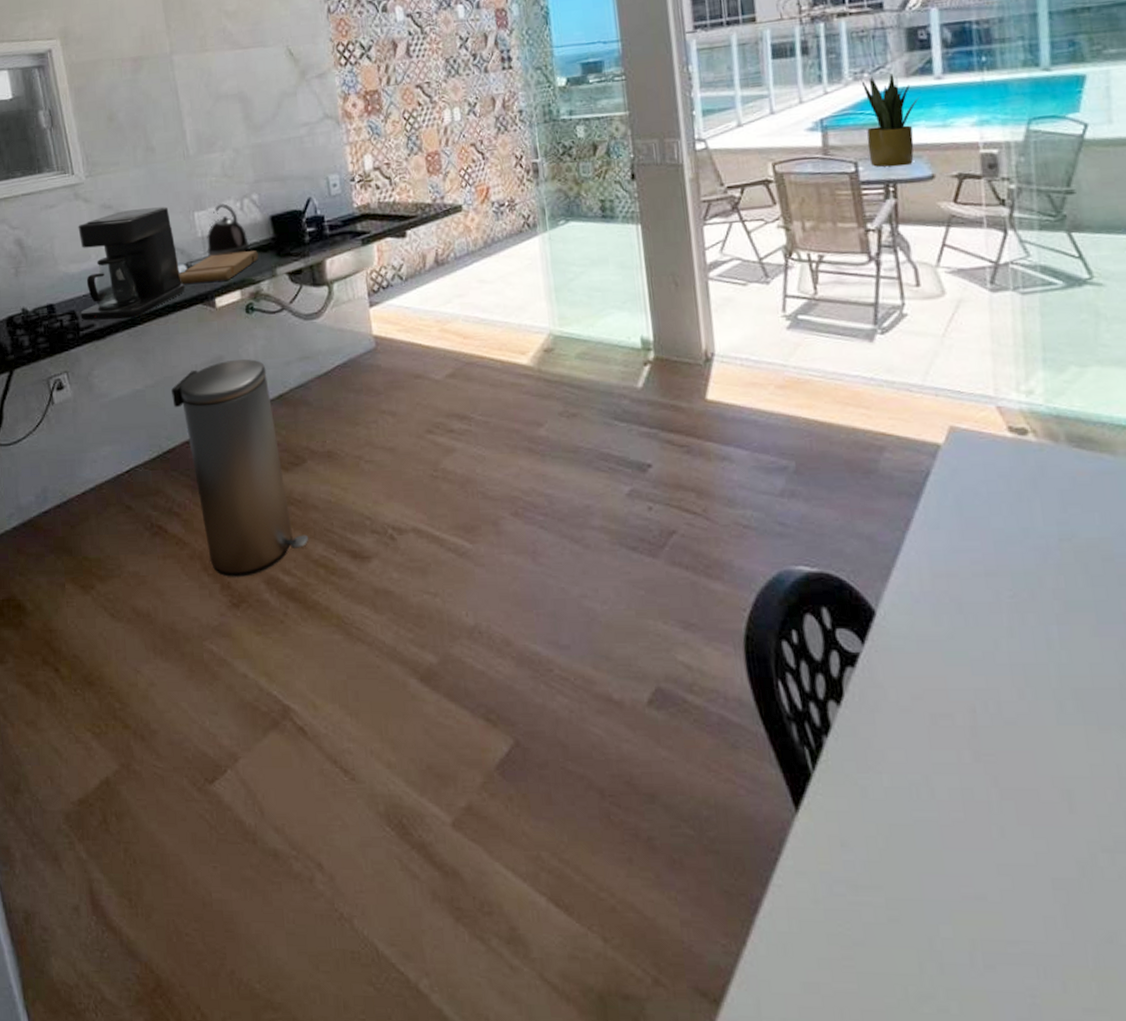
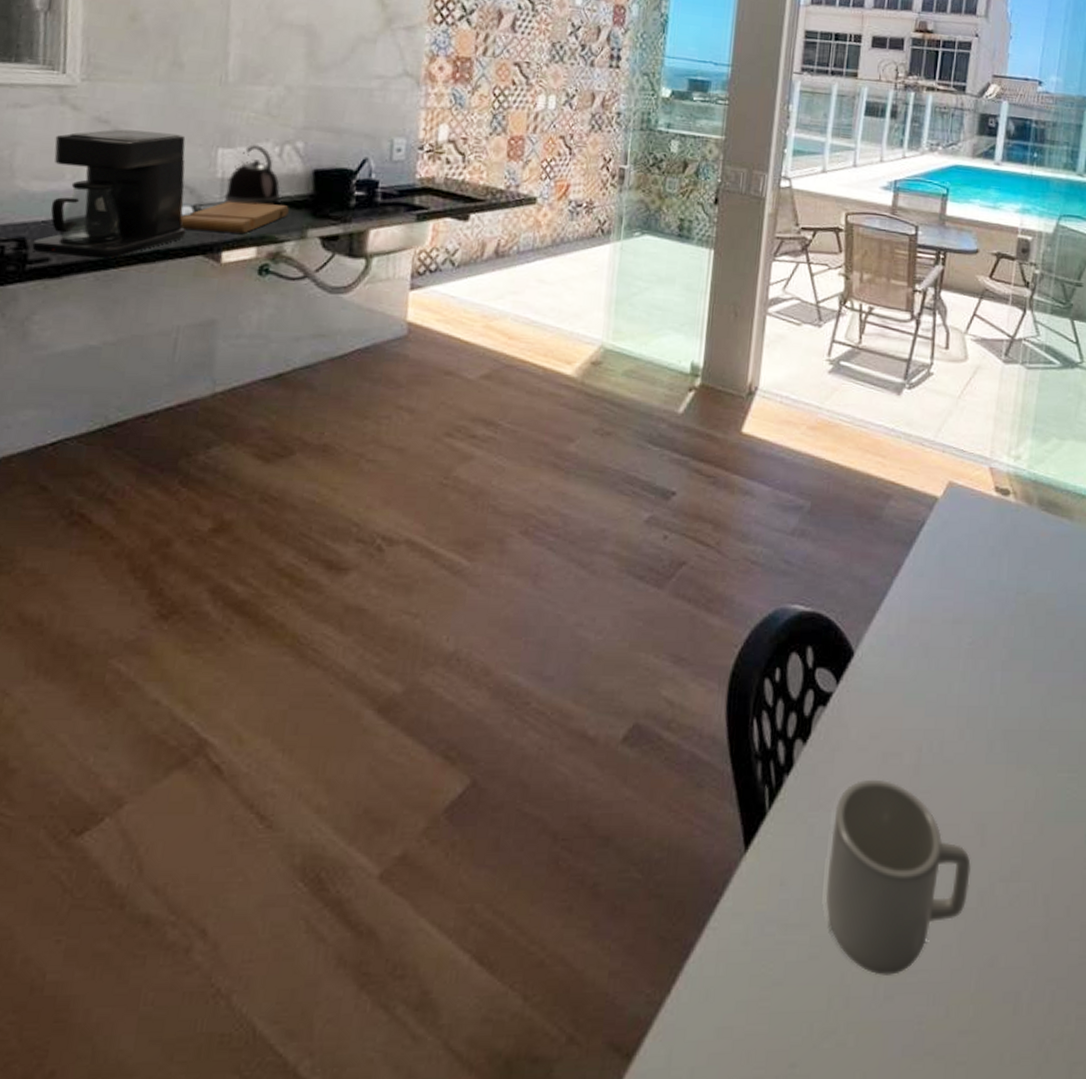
pedal bin: present [171,359,309,577] -> none [136,326,278,583]
planter: present [860,73,920,167] -> none [928,150,980,237]
mug: none [887,741,1065,944] -> present [825,779,971,975]

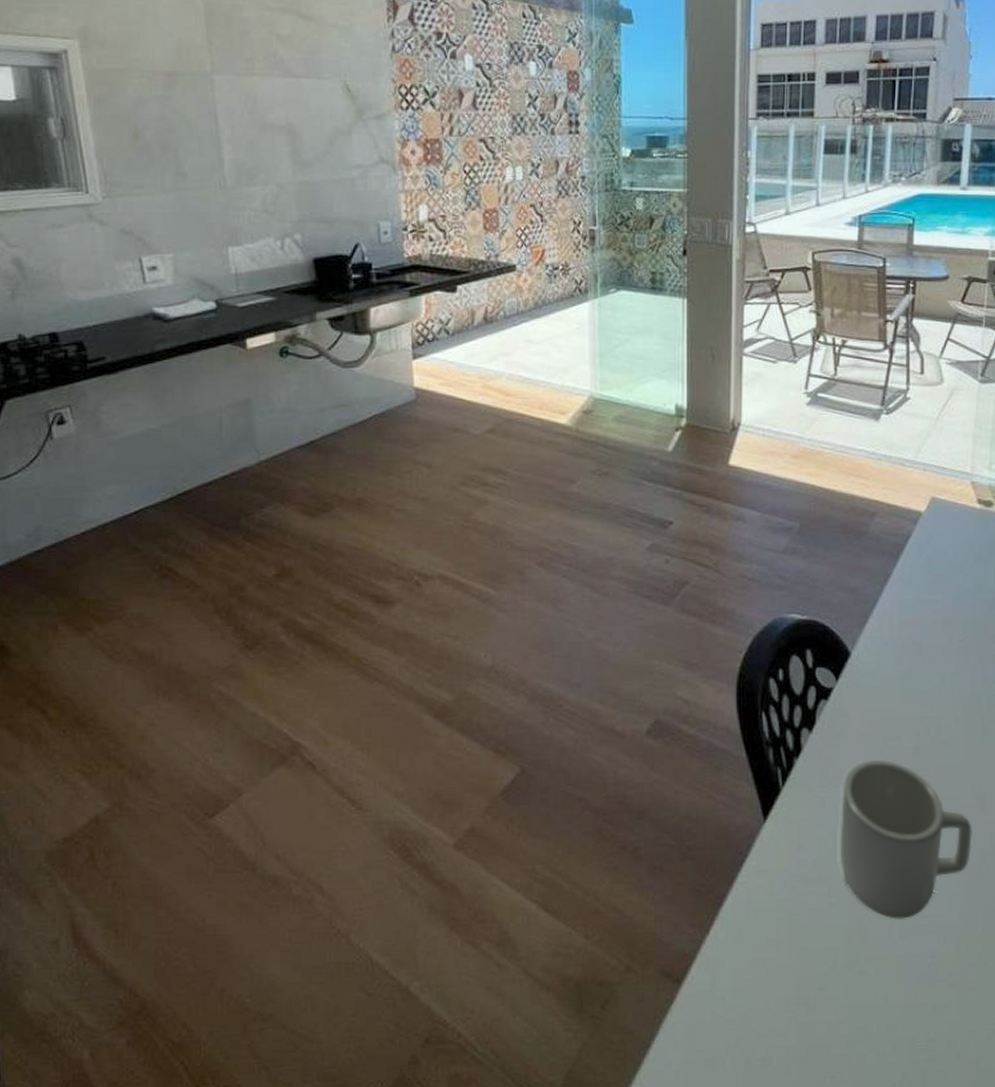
coffee maker: present [32,129,186,259] -> none [89,238,212,354]
cutting board: present [180,201,289,234] -> none [206,293,297,323]
kettle: present [224,144,281,206] -> none [240,241,289,296]

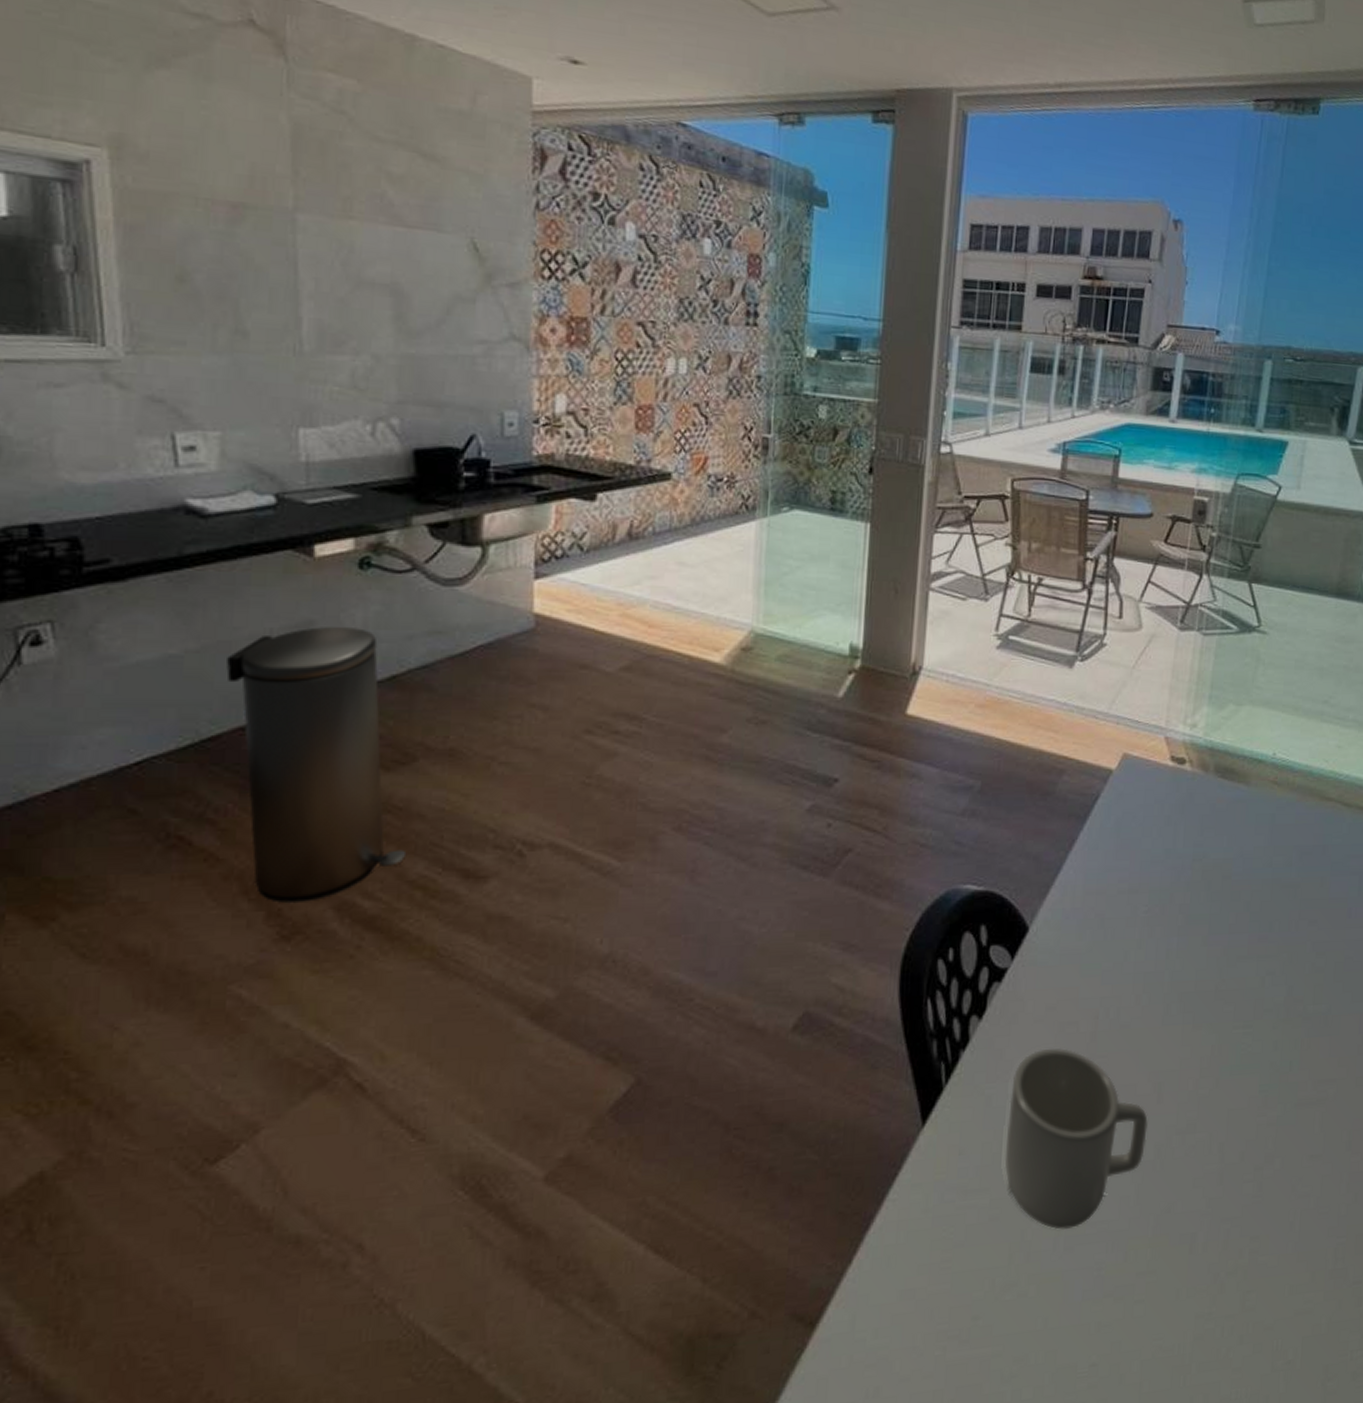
pedal bin: none [191,404,332,620] -> present [226,627,407,903]

